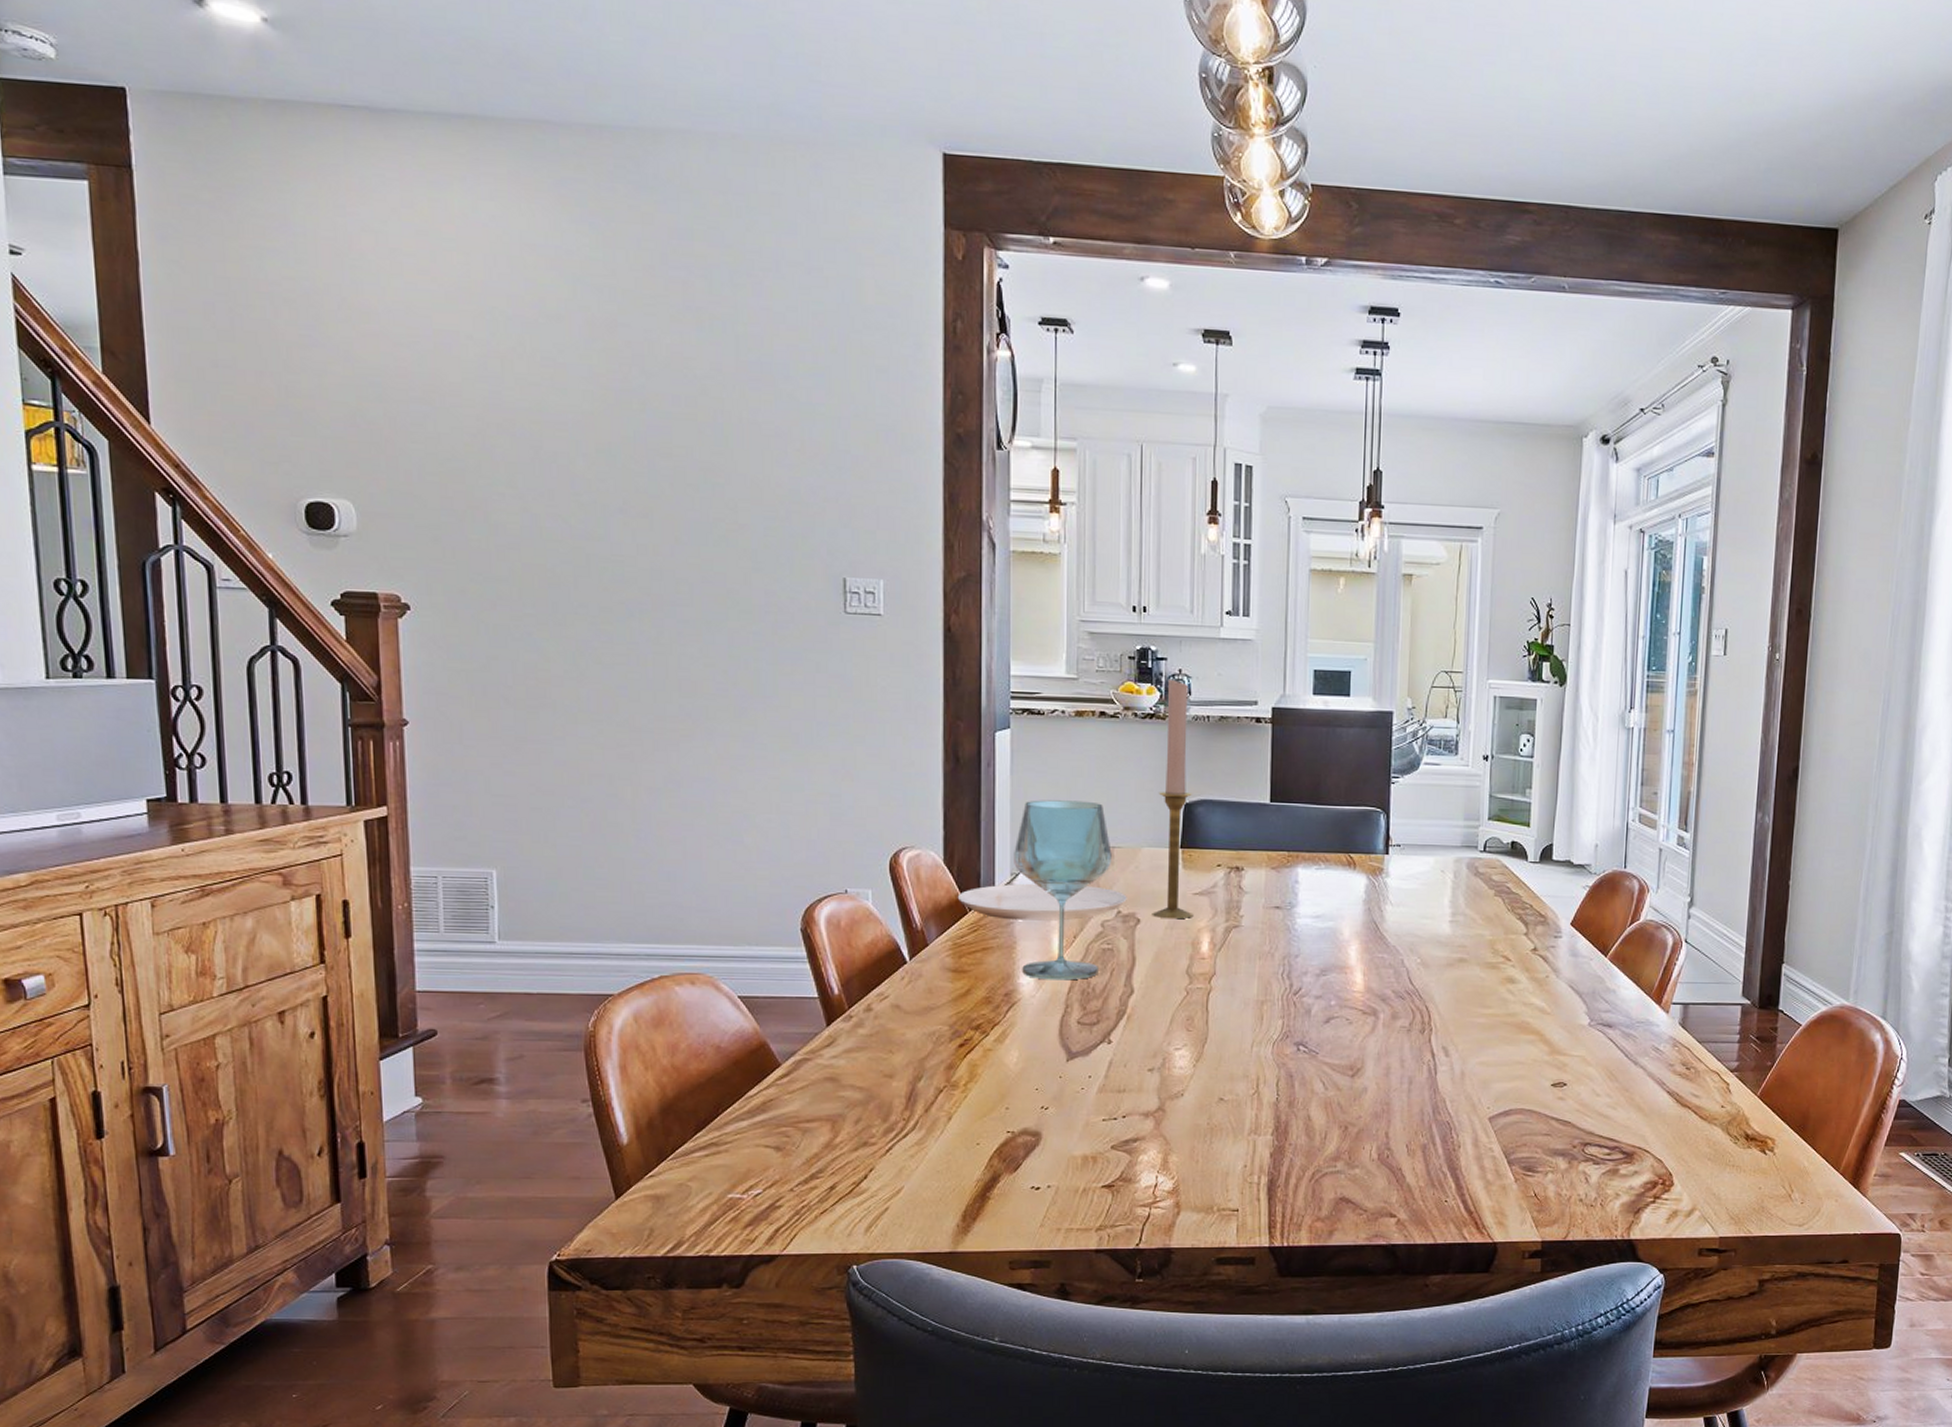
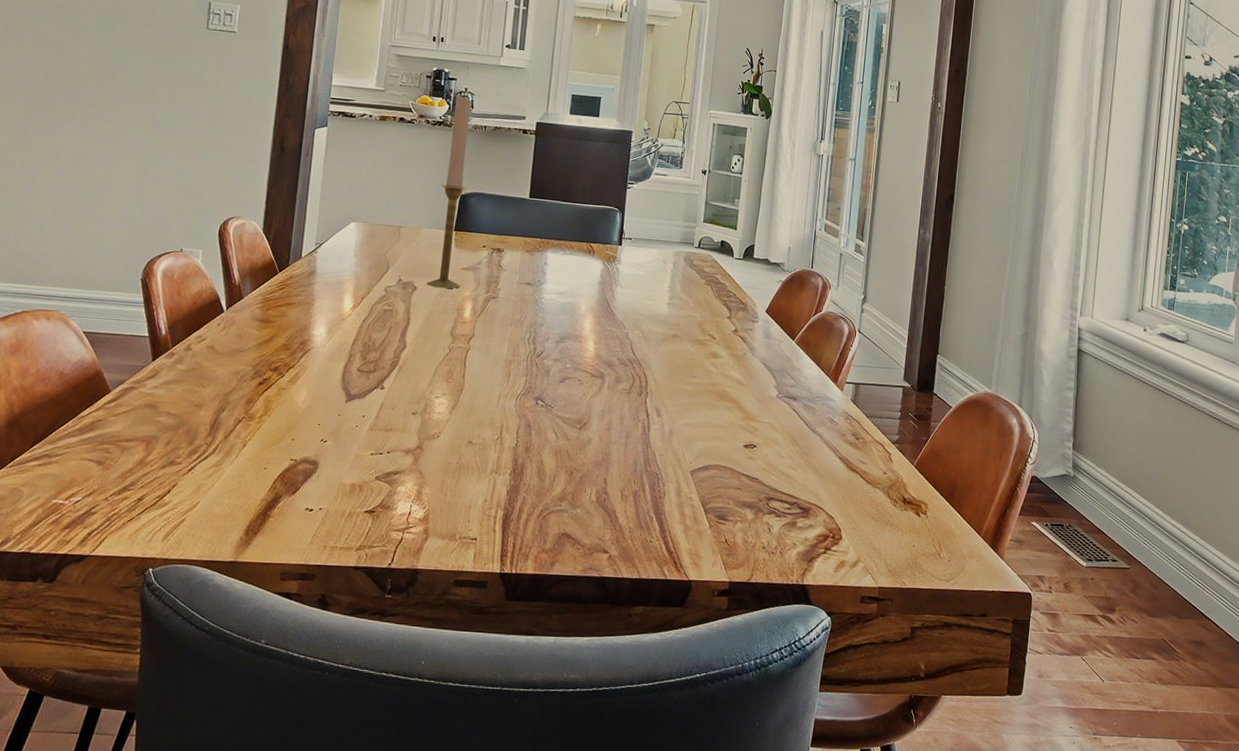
plate: present [957,883,1127,922] -> none [270,251,408,285]
wine glass: present [1014,800,1112,981] -> none [317,185,399,334]

